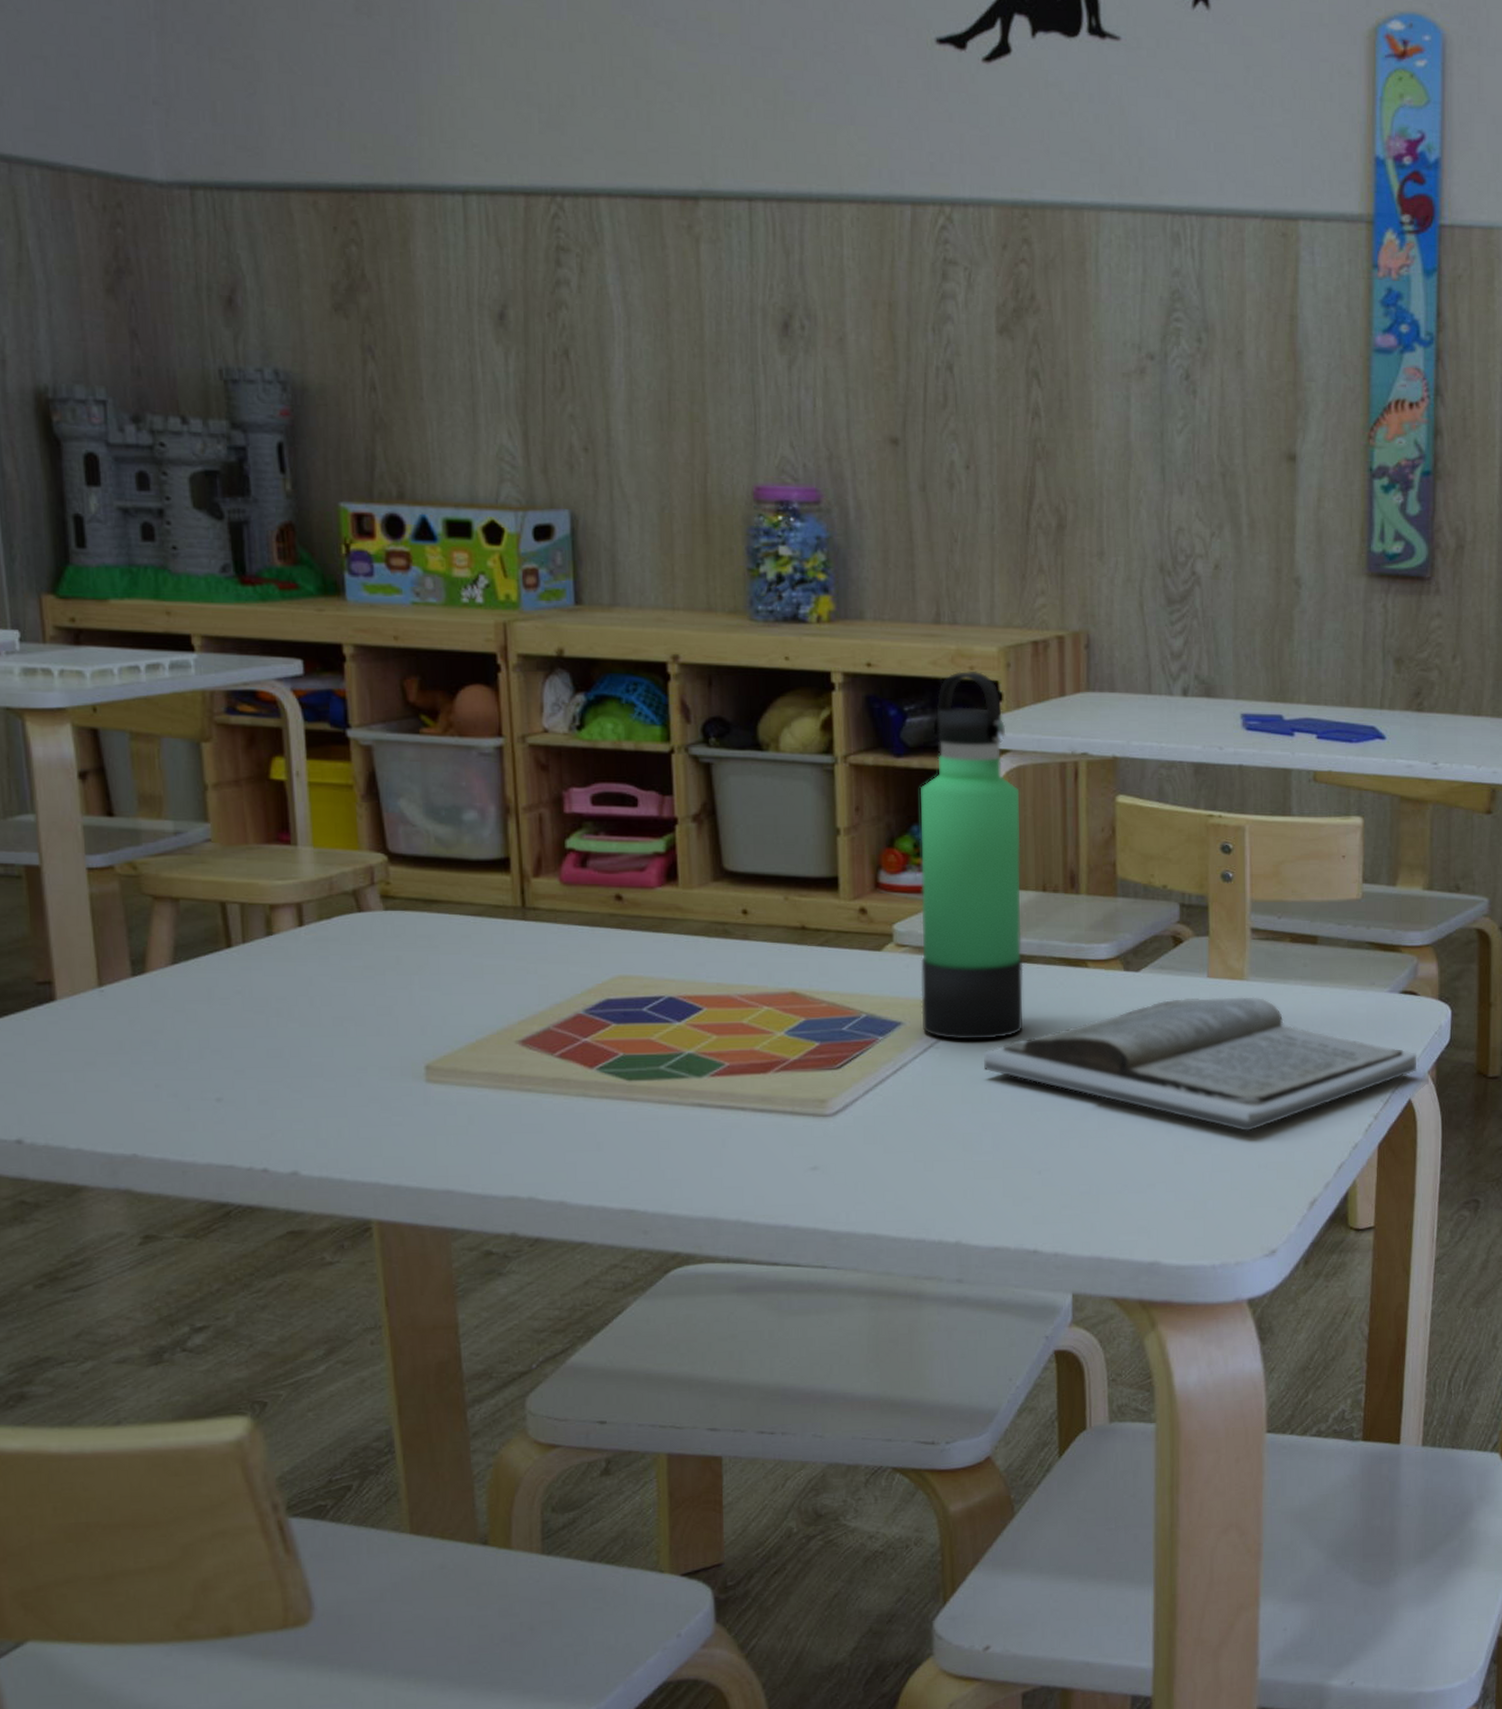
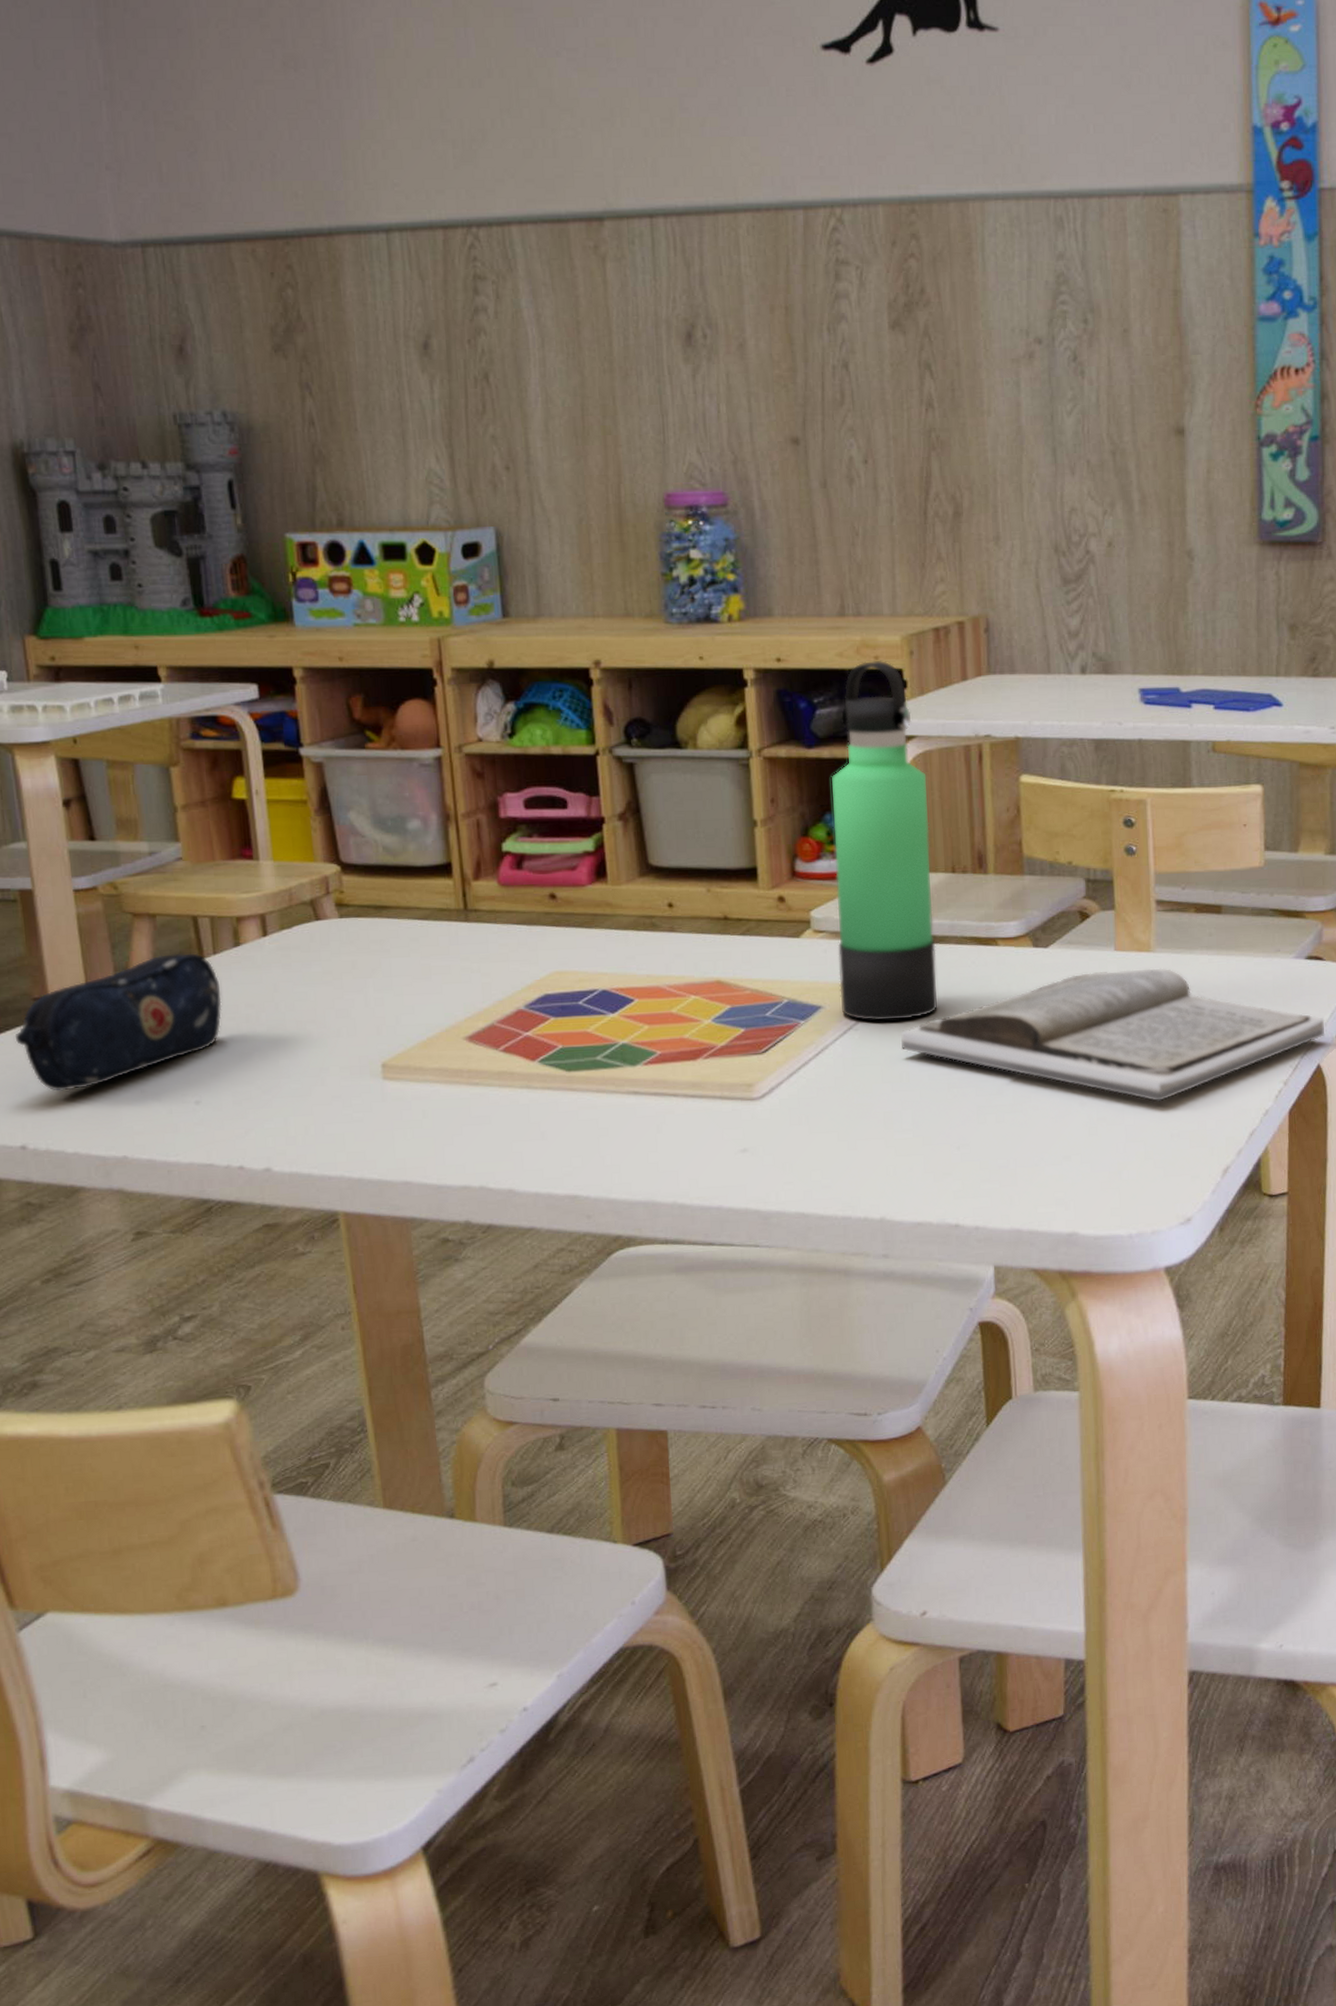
pencil case: none [13,940,250,1083] -> present [14,953,222,1091]

